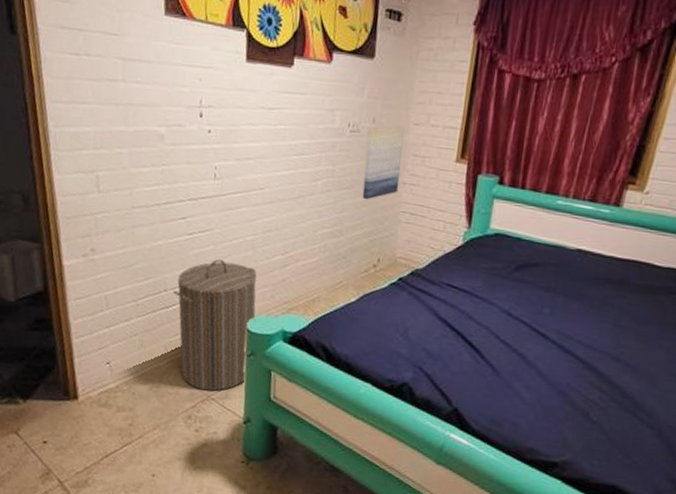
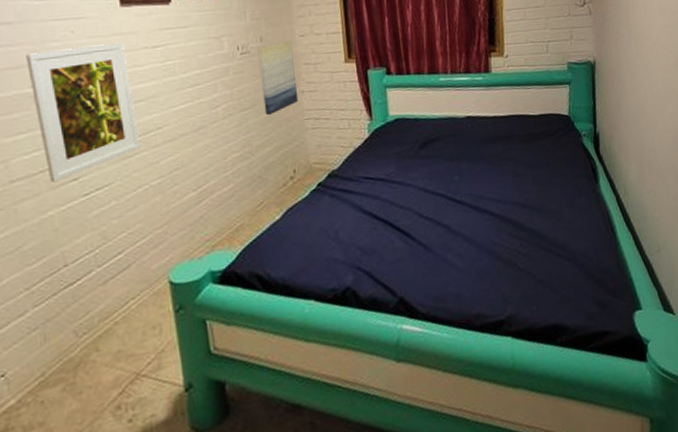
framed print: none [158,94,243,217] -> present [26,43,140,183]
laundry hamper: present [173,258,257,391] -> none [75,212,180,369]

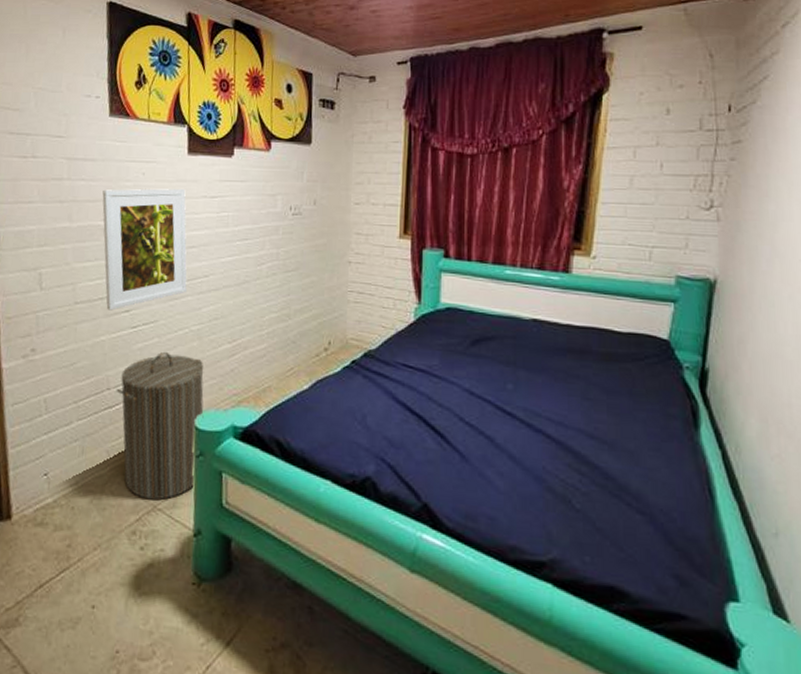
laundry hamper: none [75,212,180,369] -> present [116,351,204,500]
wall art: present [257,41,299,116] -> none [308,207,345,281]

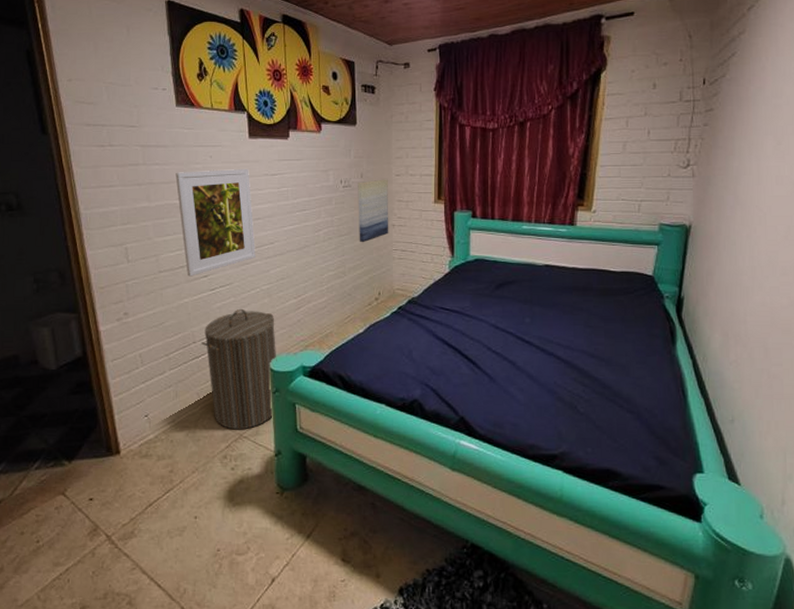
wall art: none [308,207,345,281] -> present [358,179,389,243]

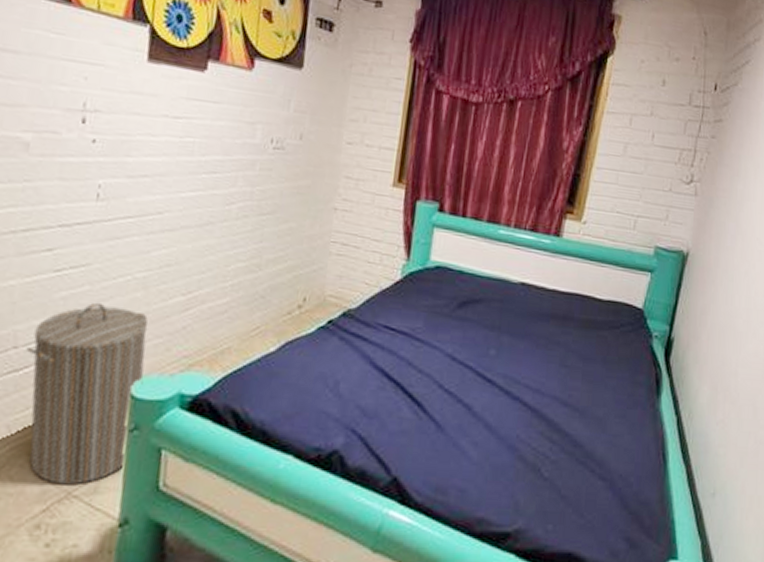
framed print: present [175,169,256,277] -> none [19,92,142,248]
wall art: present [358,179,389,243] -> none [285,145,336,228]

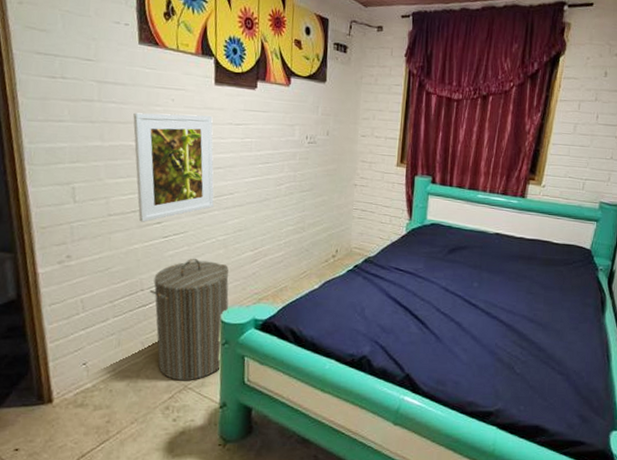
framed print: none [19,92,142,248] -> present [133,112,214,222]

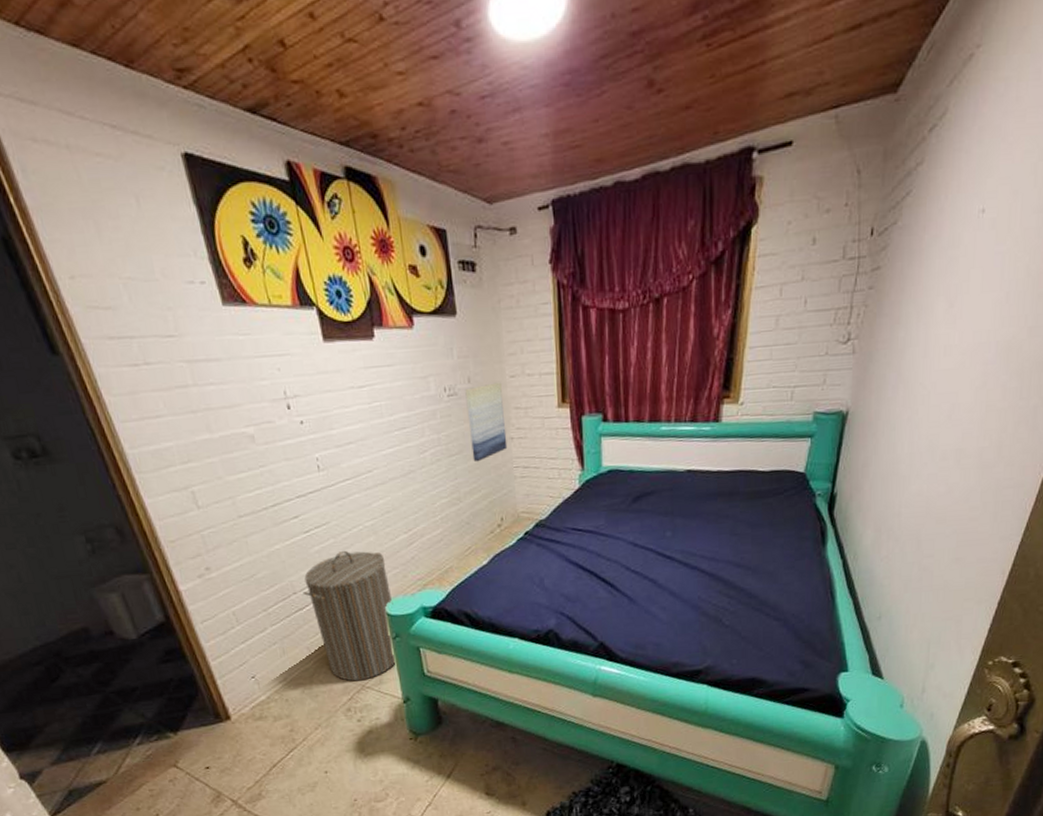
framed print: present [133,112,214,222] -> none [237,382,352,519]
wall art: none [320,138,353,200] -> present [465,382,508,462]

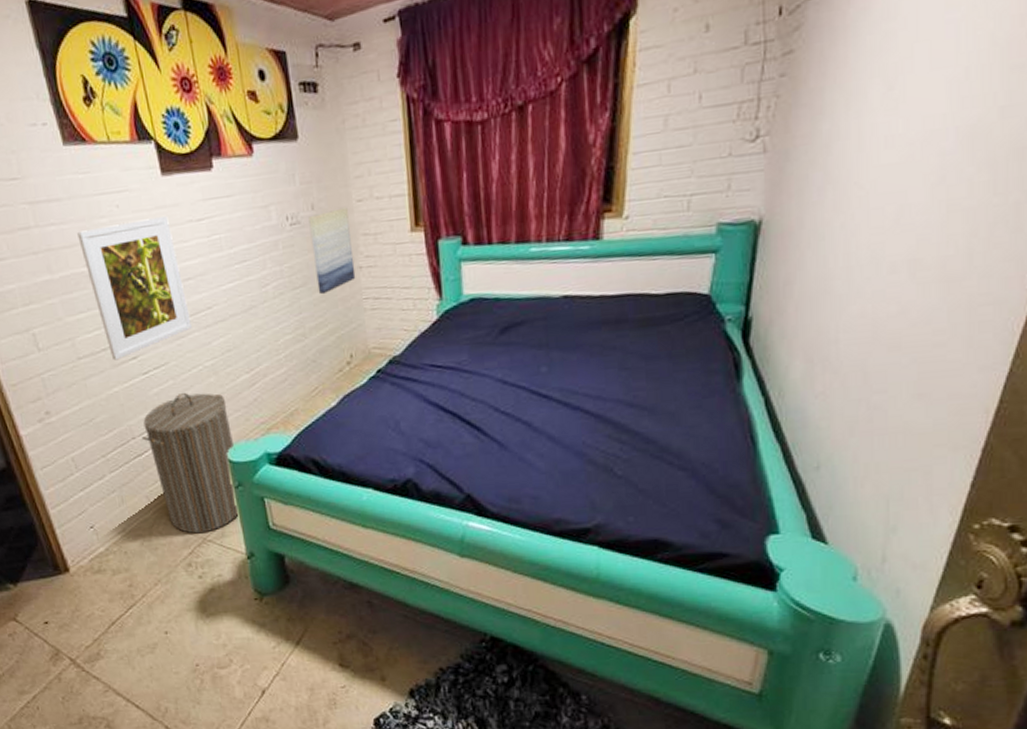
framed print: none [237,382,352,519] -> present [77,216,192,361]

